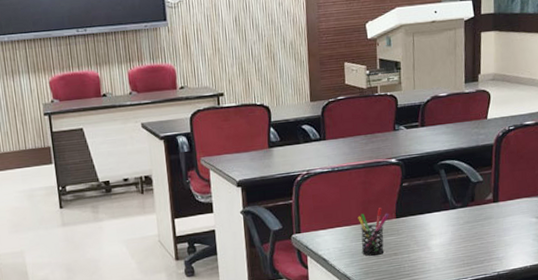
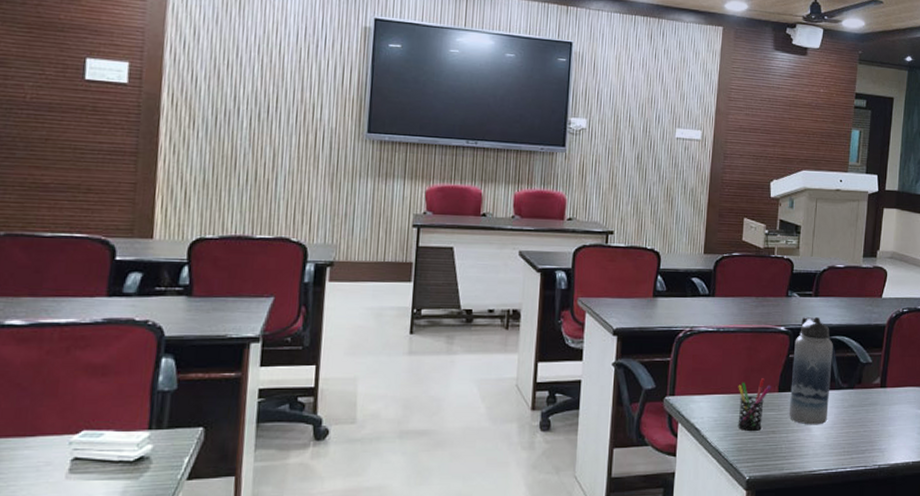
water bottle: none [406,146,445,244] -> present [788,317,833,425]

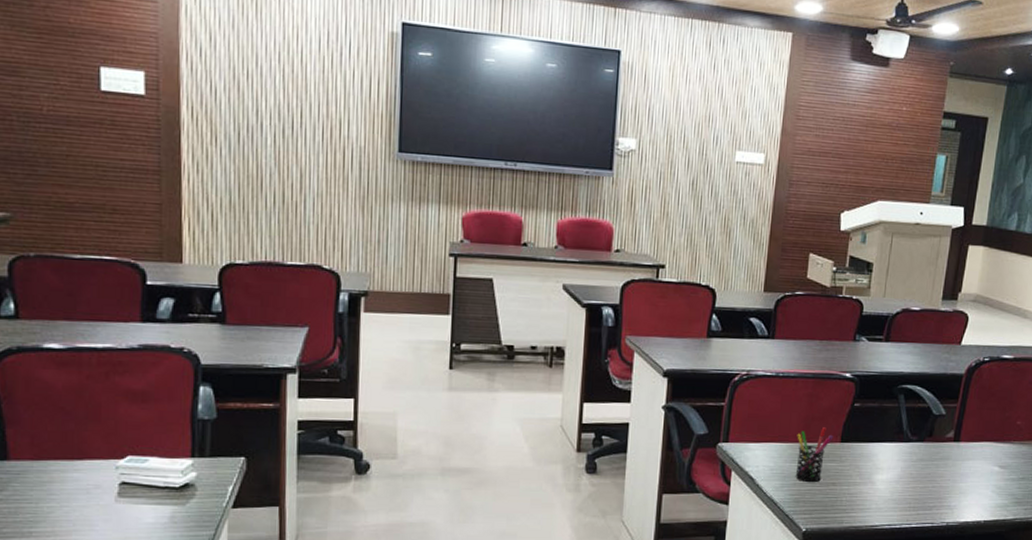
water bottle: present [788,317,833,425] -> none [851,363,903,479]

